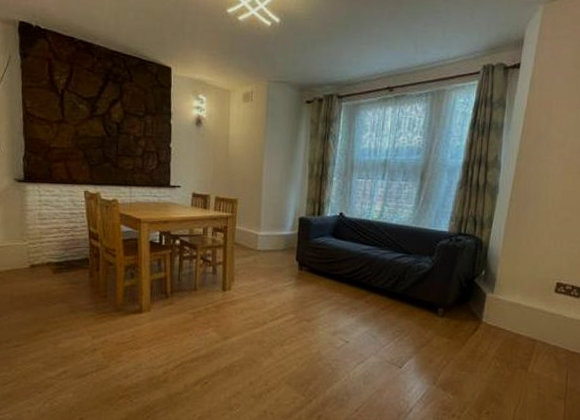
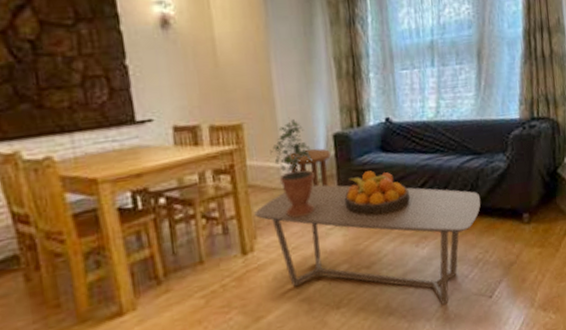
coffee table: none [235,252,405,363] -> present [254,184,481,305]
potted plant: none [253,200,282,273] -> present [270,117,315,218]
side table: none [263,225,296,254] -> present [285,148,332,187]
fruit bowl: none [299,250,349,284] -> present [344,170,410,216]

